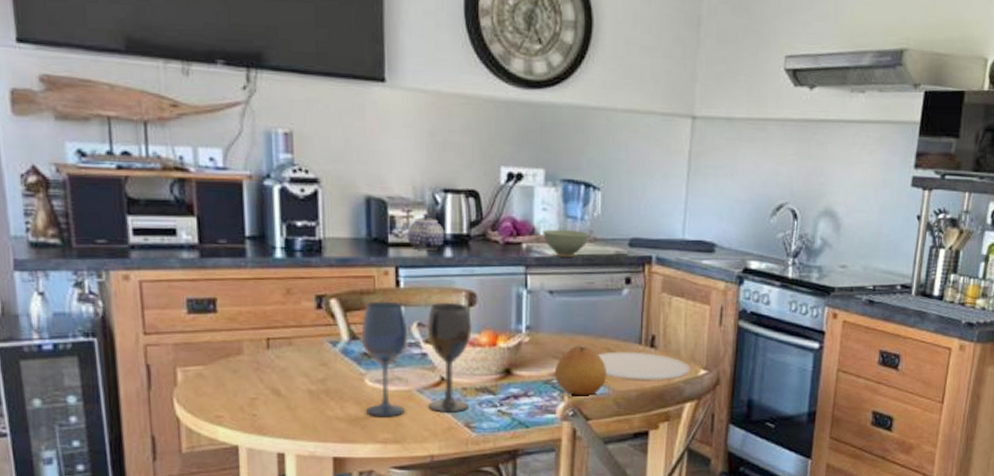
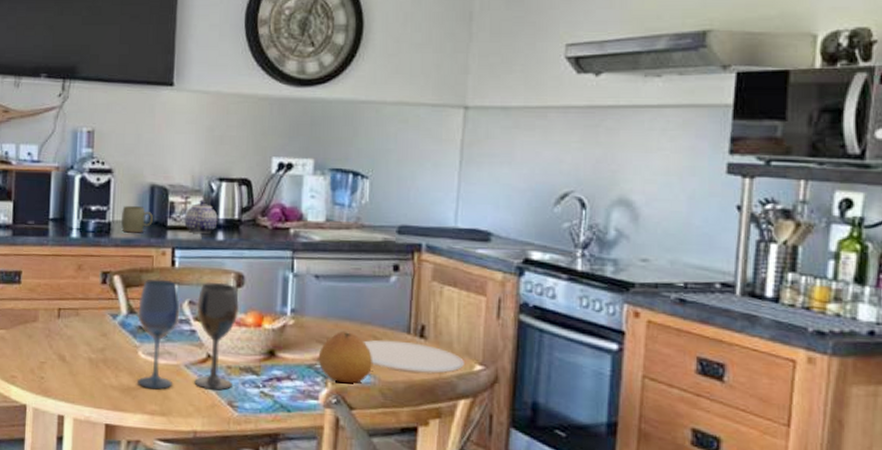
mug: none [334,220,371,251] -> present [121,205,153,233]
bowl: present [541,229,589,257] -> none [309,215,357,243]

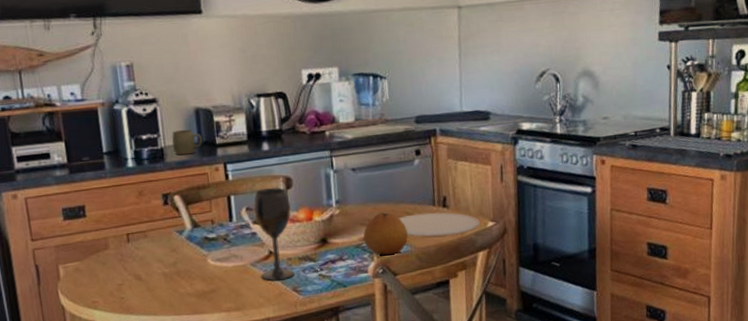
wineglass: present [138,279,180,390] -> none [201,192,242,290]
teapot: present [184,200,218,234] -> none [230,116,262,147]

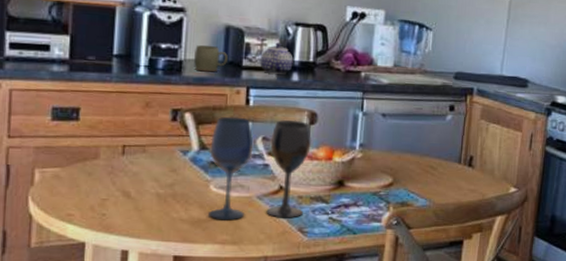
wineglass: none [201,192,242,290] -> present [209,116,254,221]
teapot: none [230,116,262,147] -> present [260,42,294,75]
fruit: present [363,211,408,256] -> none [382,162,429,207]
plate: present [399,212,481,238] -> none [422,169,503,197]

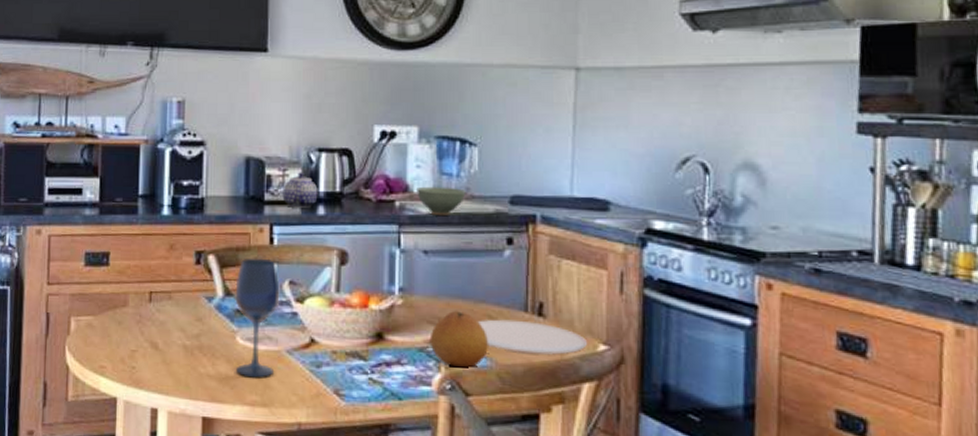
mug: present [194,44,228,72] -> none [215,179,249,209]
wine glass: present [266,120,312,218] -> none [297,260,344,378]
bowl: none [379,61,421,86] -> present [415,186,466,215]
fruit: none [382,162,429,207] -> present [429,310,488,368]
plate: none [422,169,503,197] -> present [478,319,588,356]

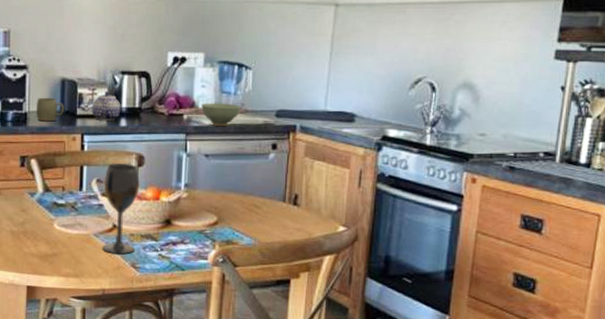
mug: none [215,179,249,209] -> present [36,97,64,122]
wineglass: present [235,258,280,378] -> none [53,161,89,256]
wine glass: none [297,260,344,378] -> present [102,163,141,255]
fruit: present [429,310,488,368] -> none [207,201,253,246]
plate: present [478,319,588,356] -> none [246,208,331,235]

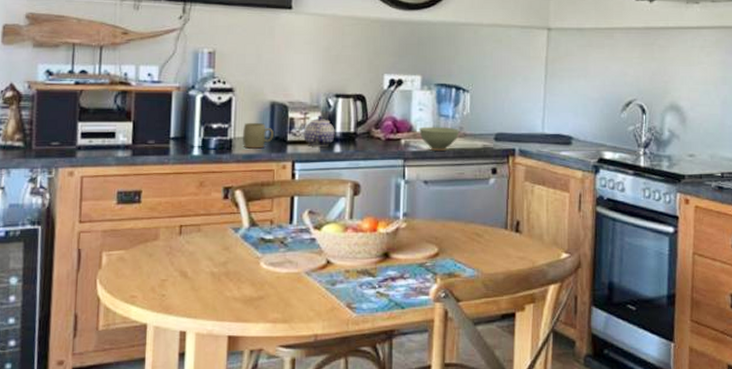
wine glass: present [102,163,141,255] -> none [315,192,357,294]

